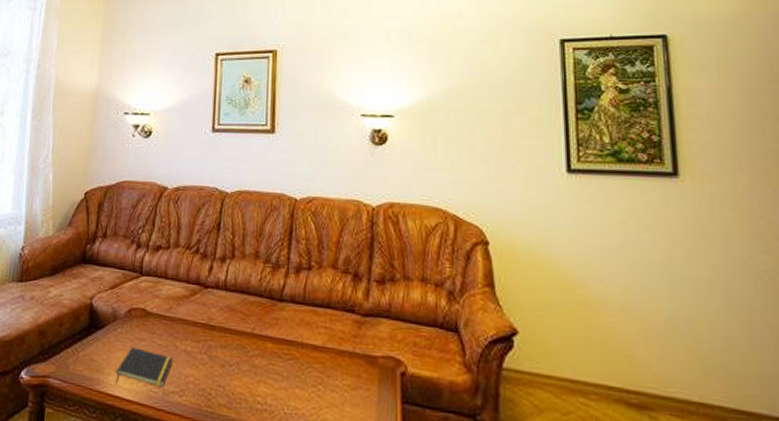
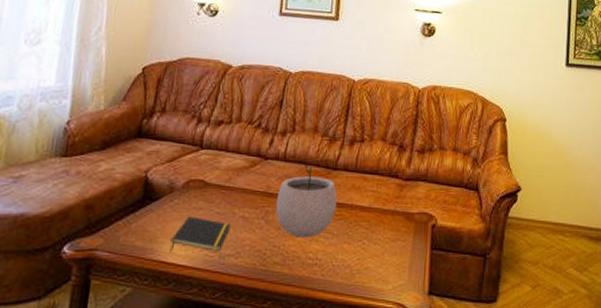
plant pot: none [218,291,285,379] -> present [275,162,338,238]

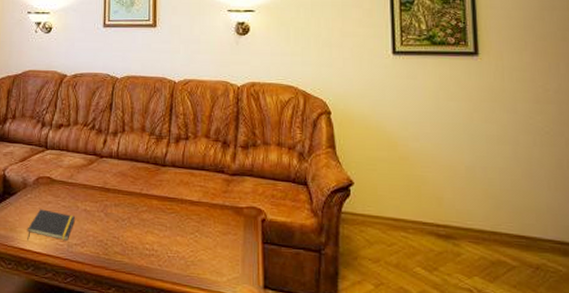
plant pot: present [275,162,338,238] -> none [112,159,168,230]

